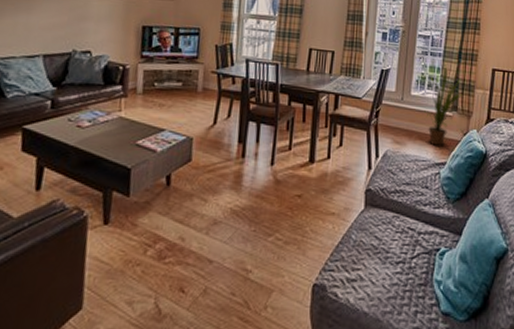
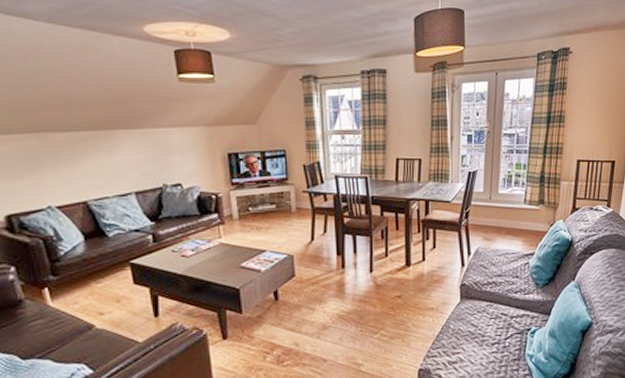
house plant: present [420,65,464,146] -> none [506,161,550,239]

